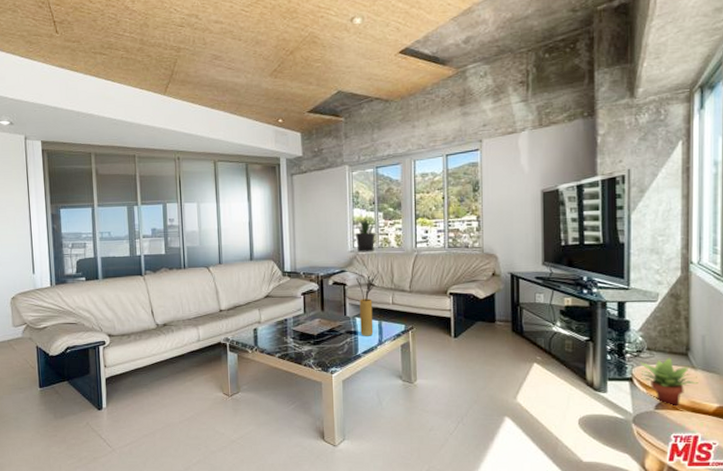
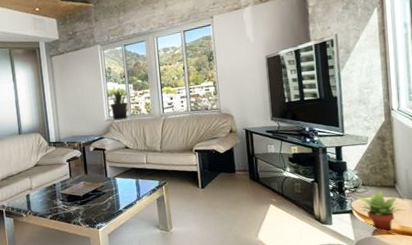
vase: present [356,270,379,336] -> none [114,135,133,194]

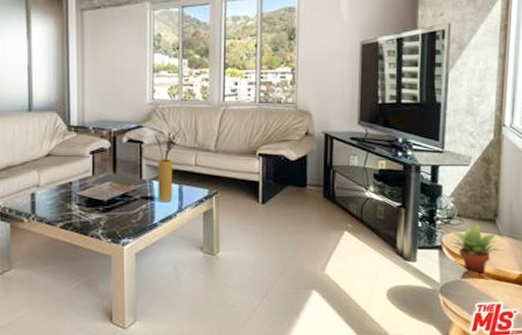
planter: present [110,89,128,121] -> none [156,63,178,105]
vase: none [114,135,133,194] -> present [155,126,181,202]

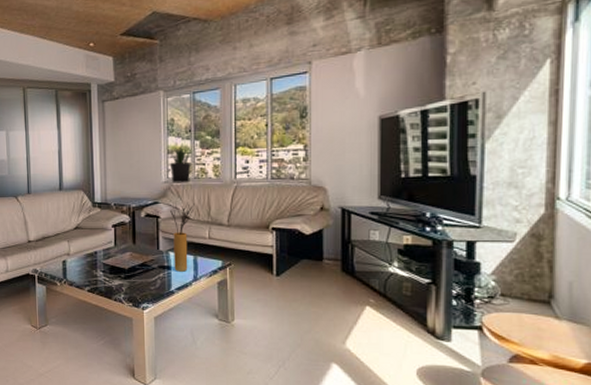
planter: none [156,63,178,105] -> present [170,145,191,183]
succulent plant: present [449,224,504,274] -> none [491,305,563,359]

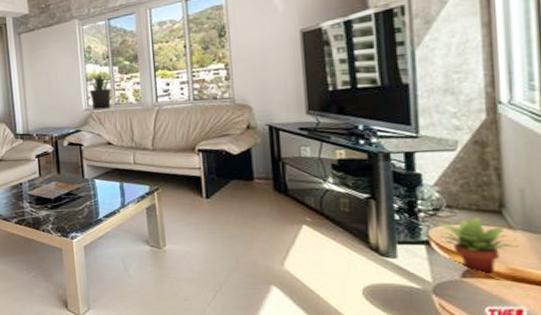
vase: present [170,202,195,272] -> none [93,128,118,199]
succulent plant: none [491,305,563,359] -> present [437,216,519,273]

